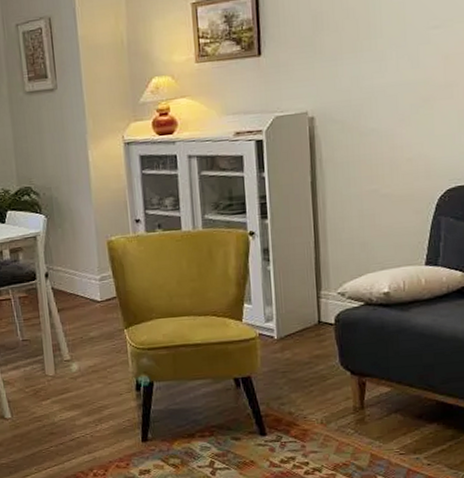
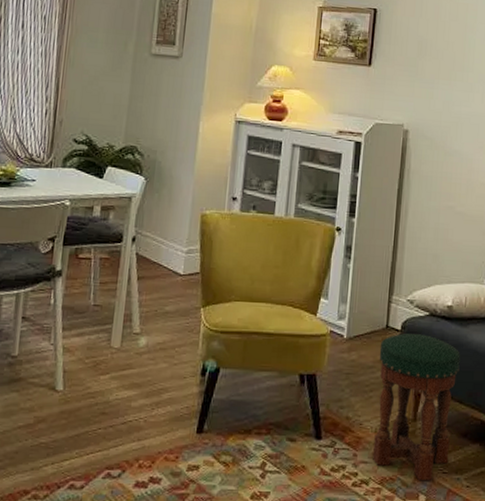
stool: none [314,324,406,464] -> present [373,333,460,481]

